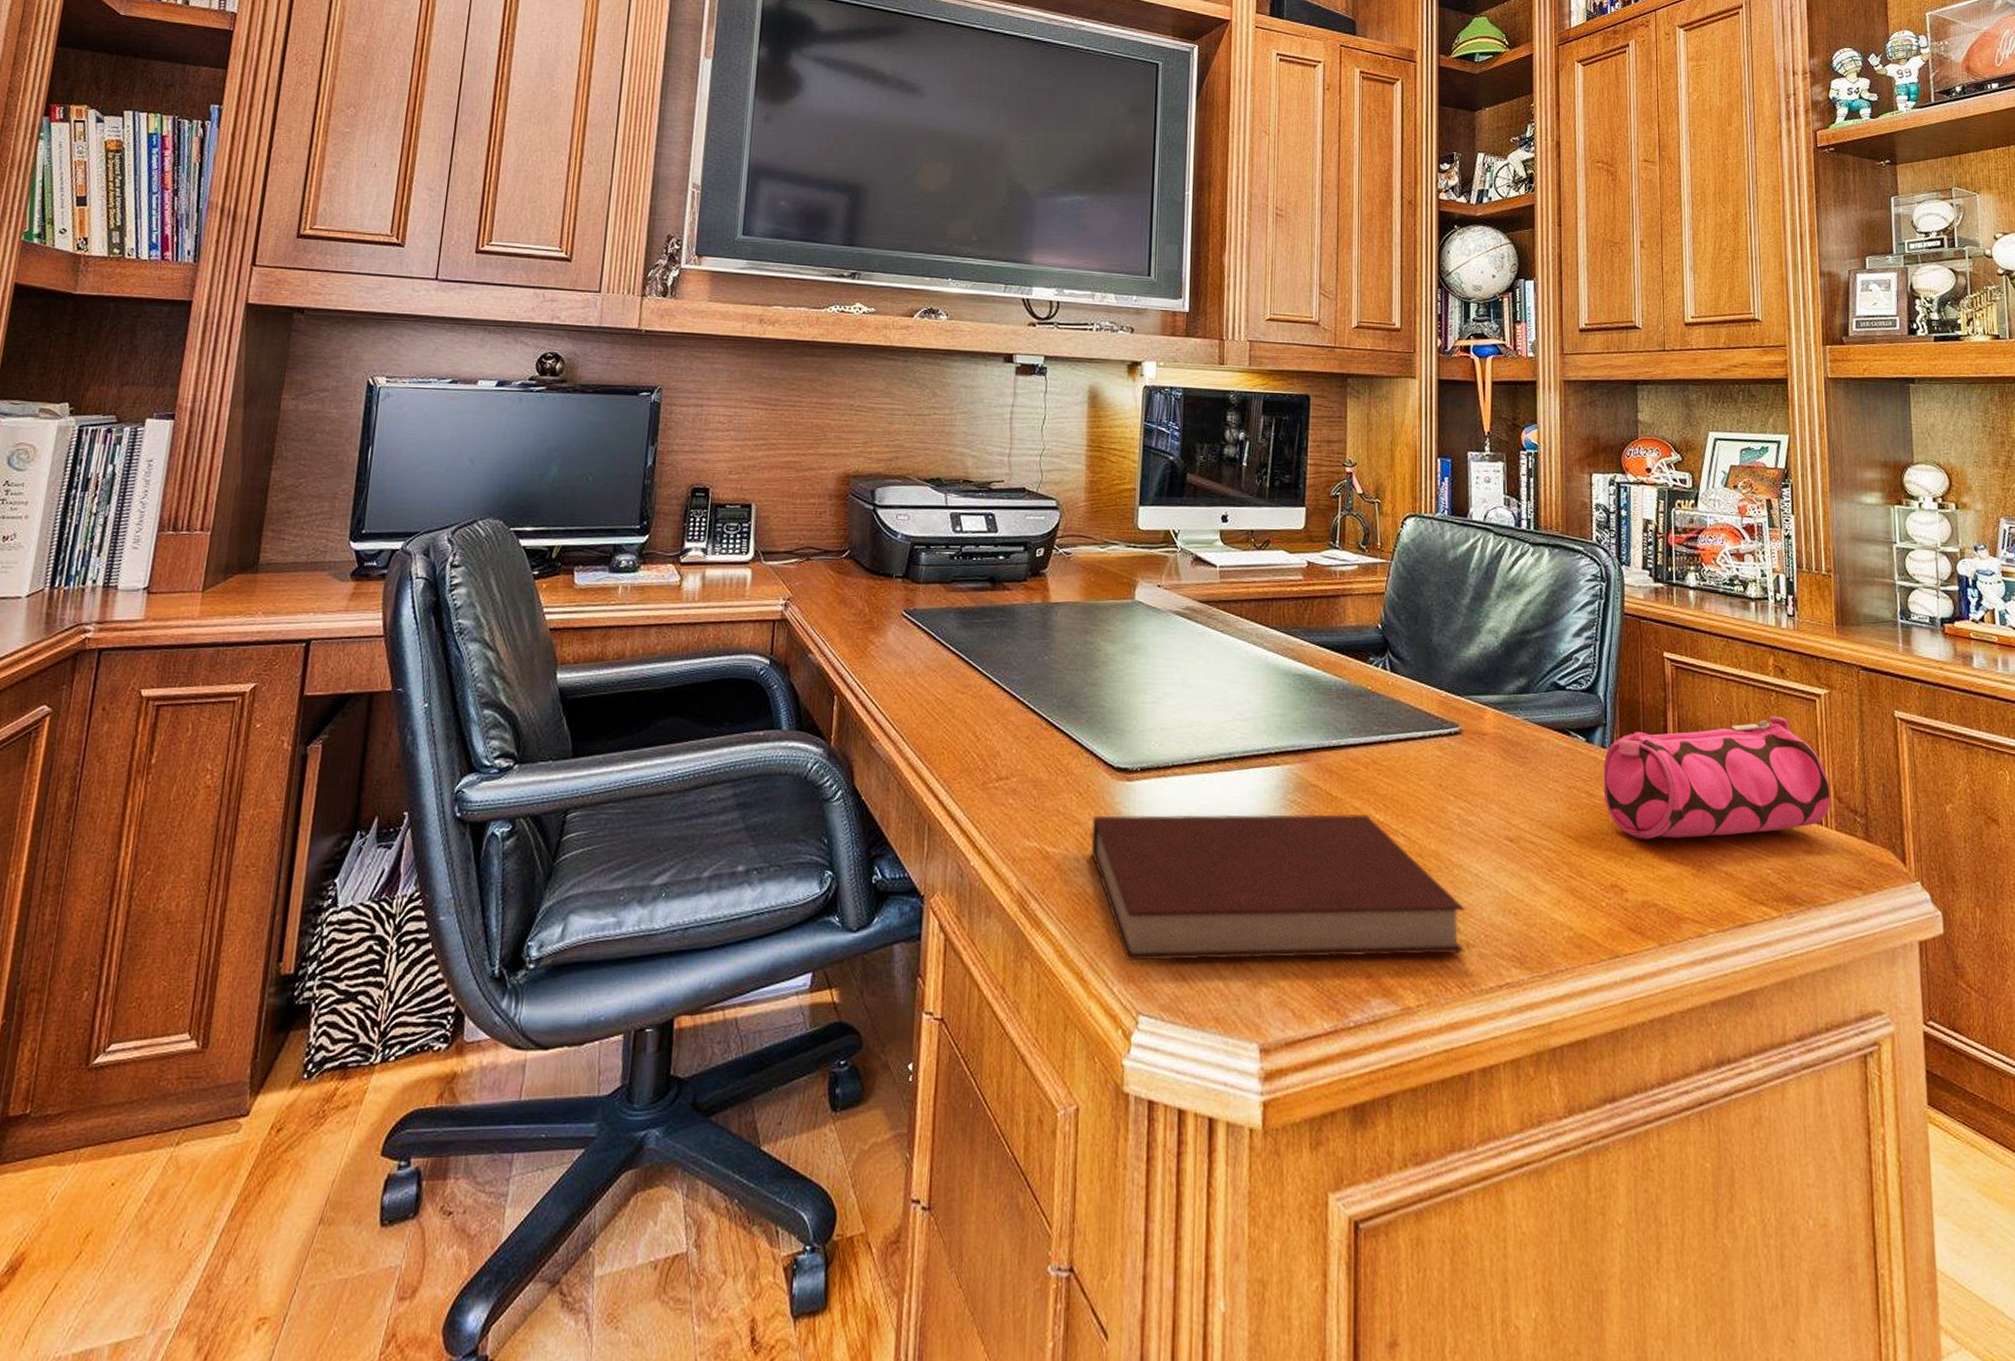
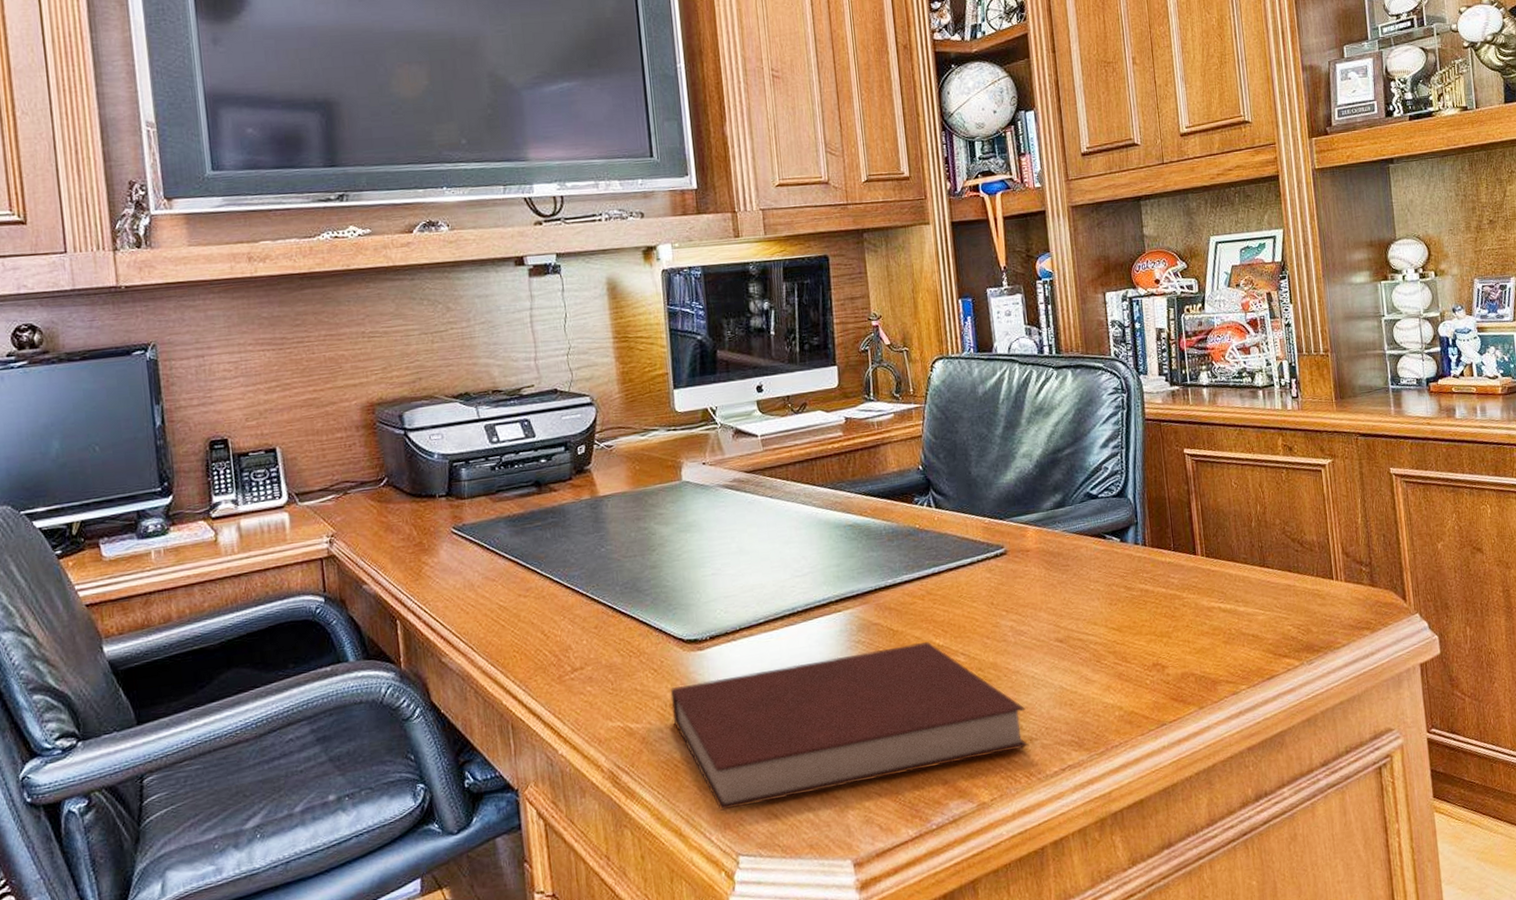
pencil case: present [1603,716,1830,840] -> none [1138,490,1339,620]

